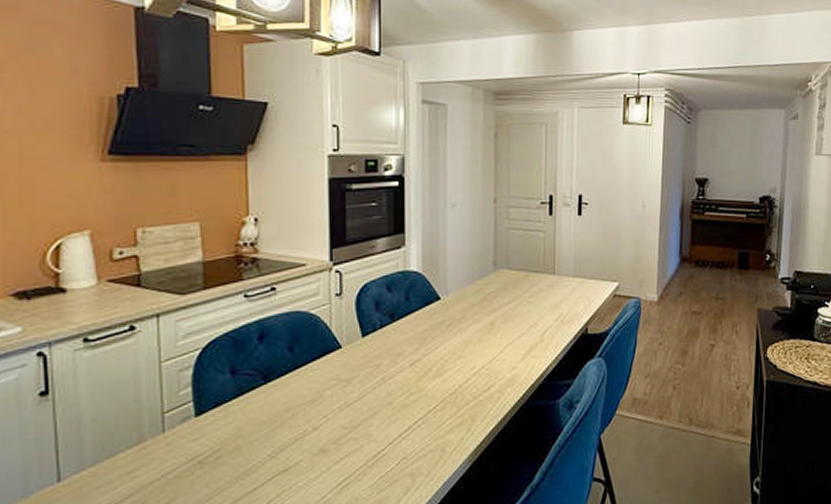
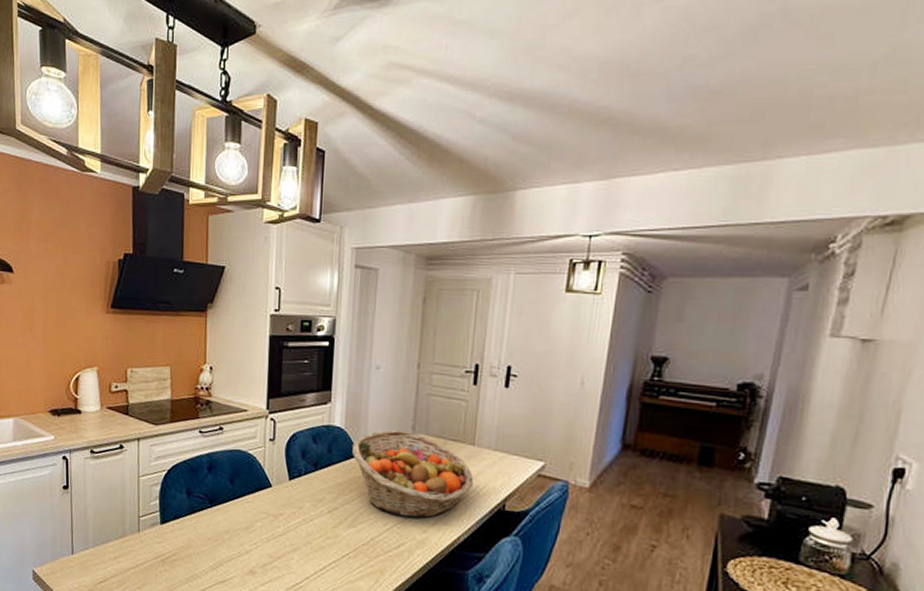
fruit basket: none [433,267,557,357] -> present [352,430,474,519]

